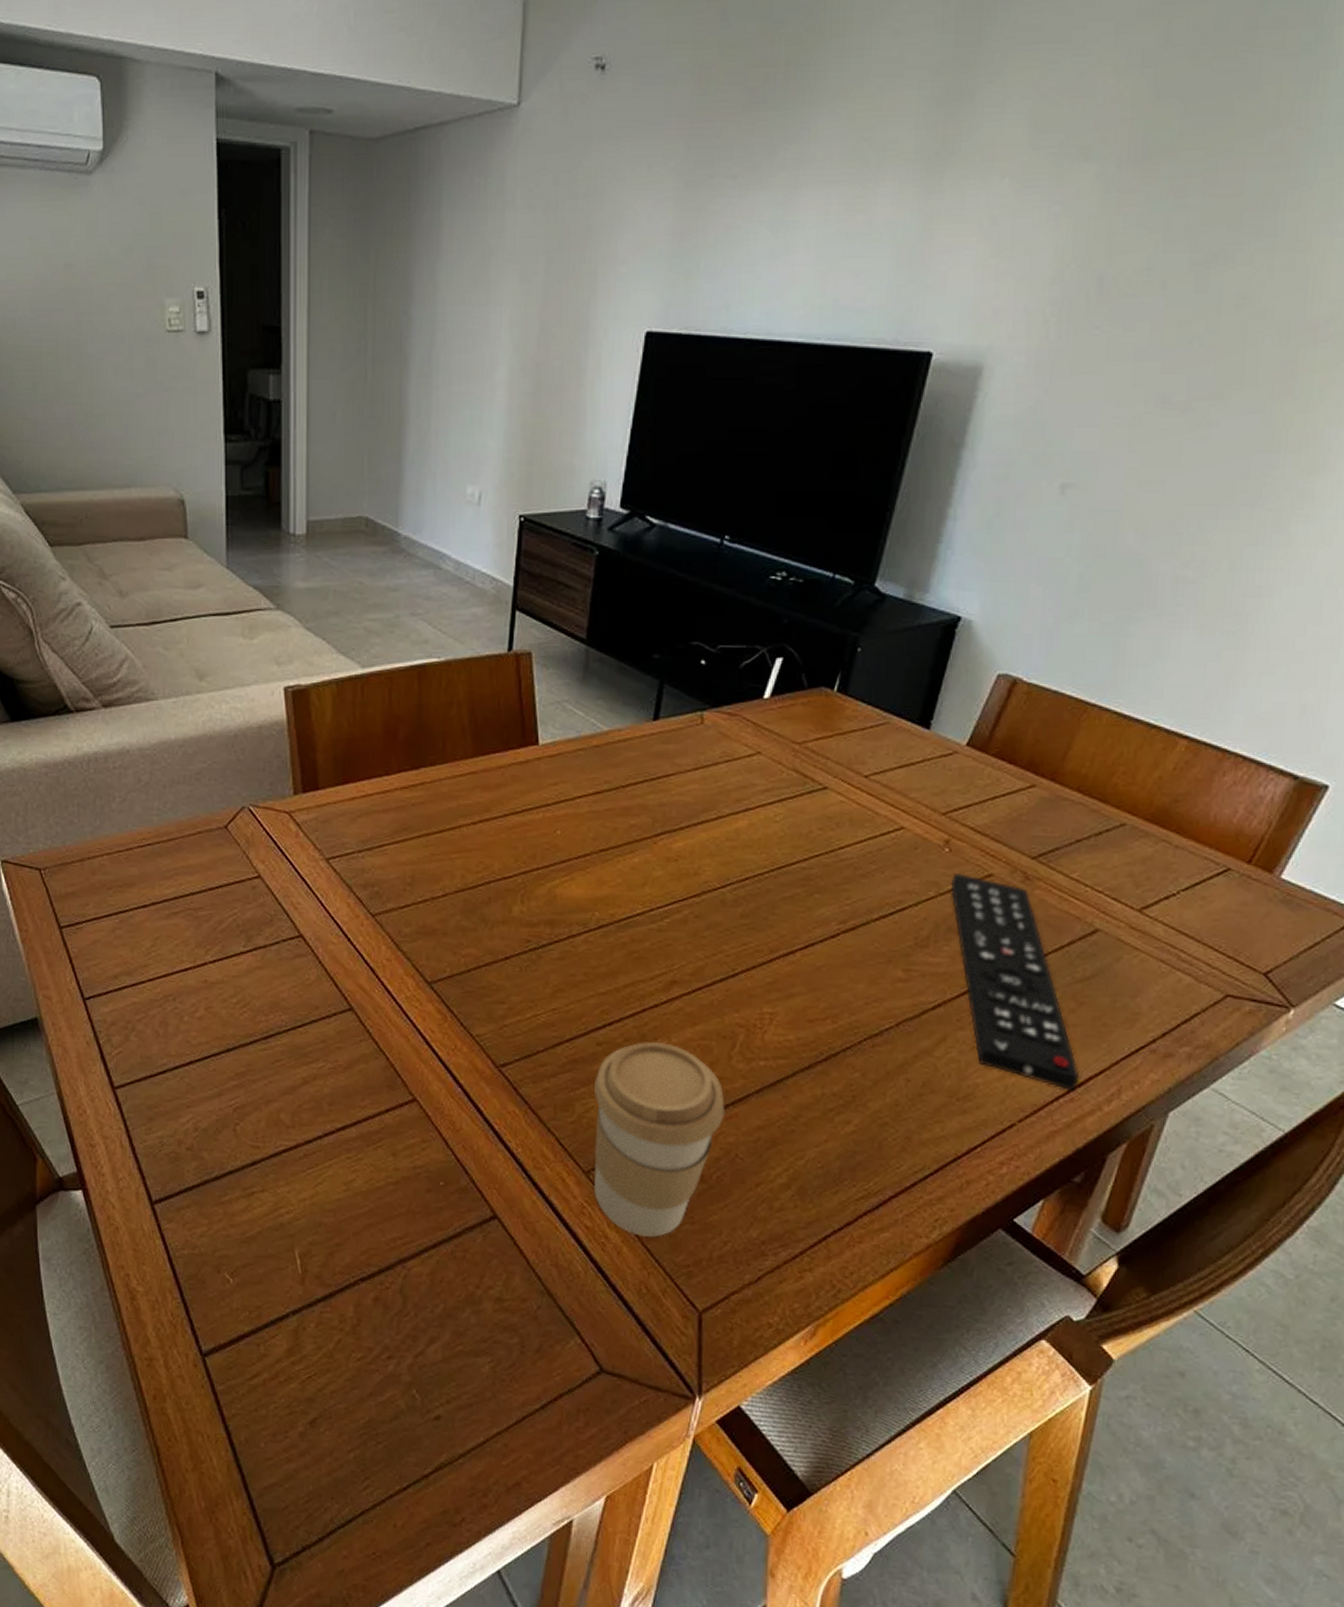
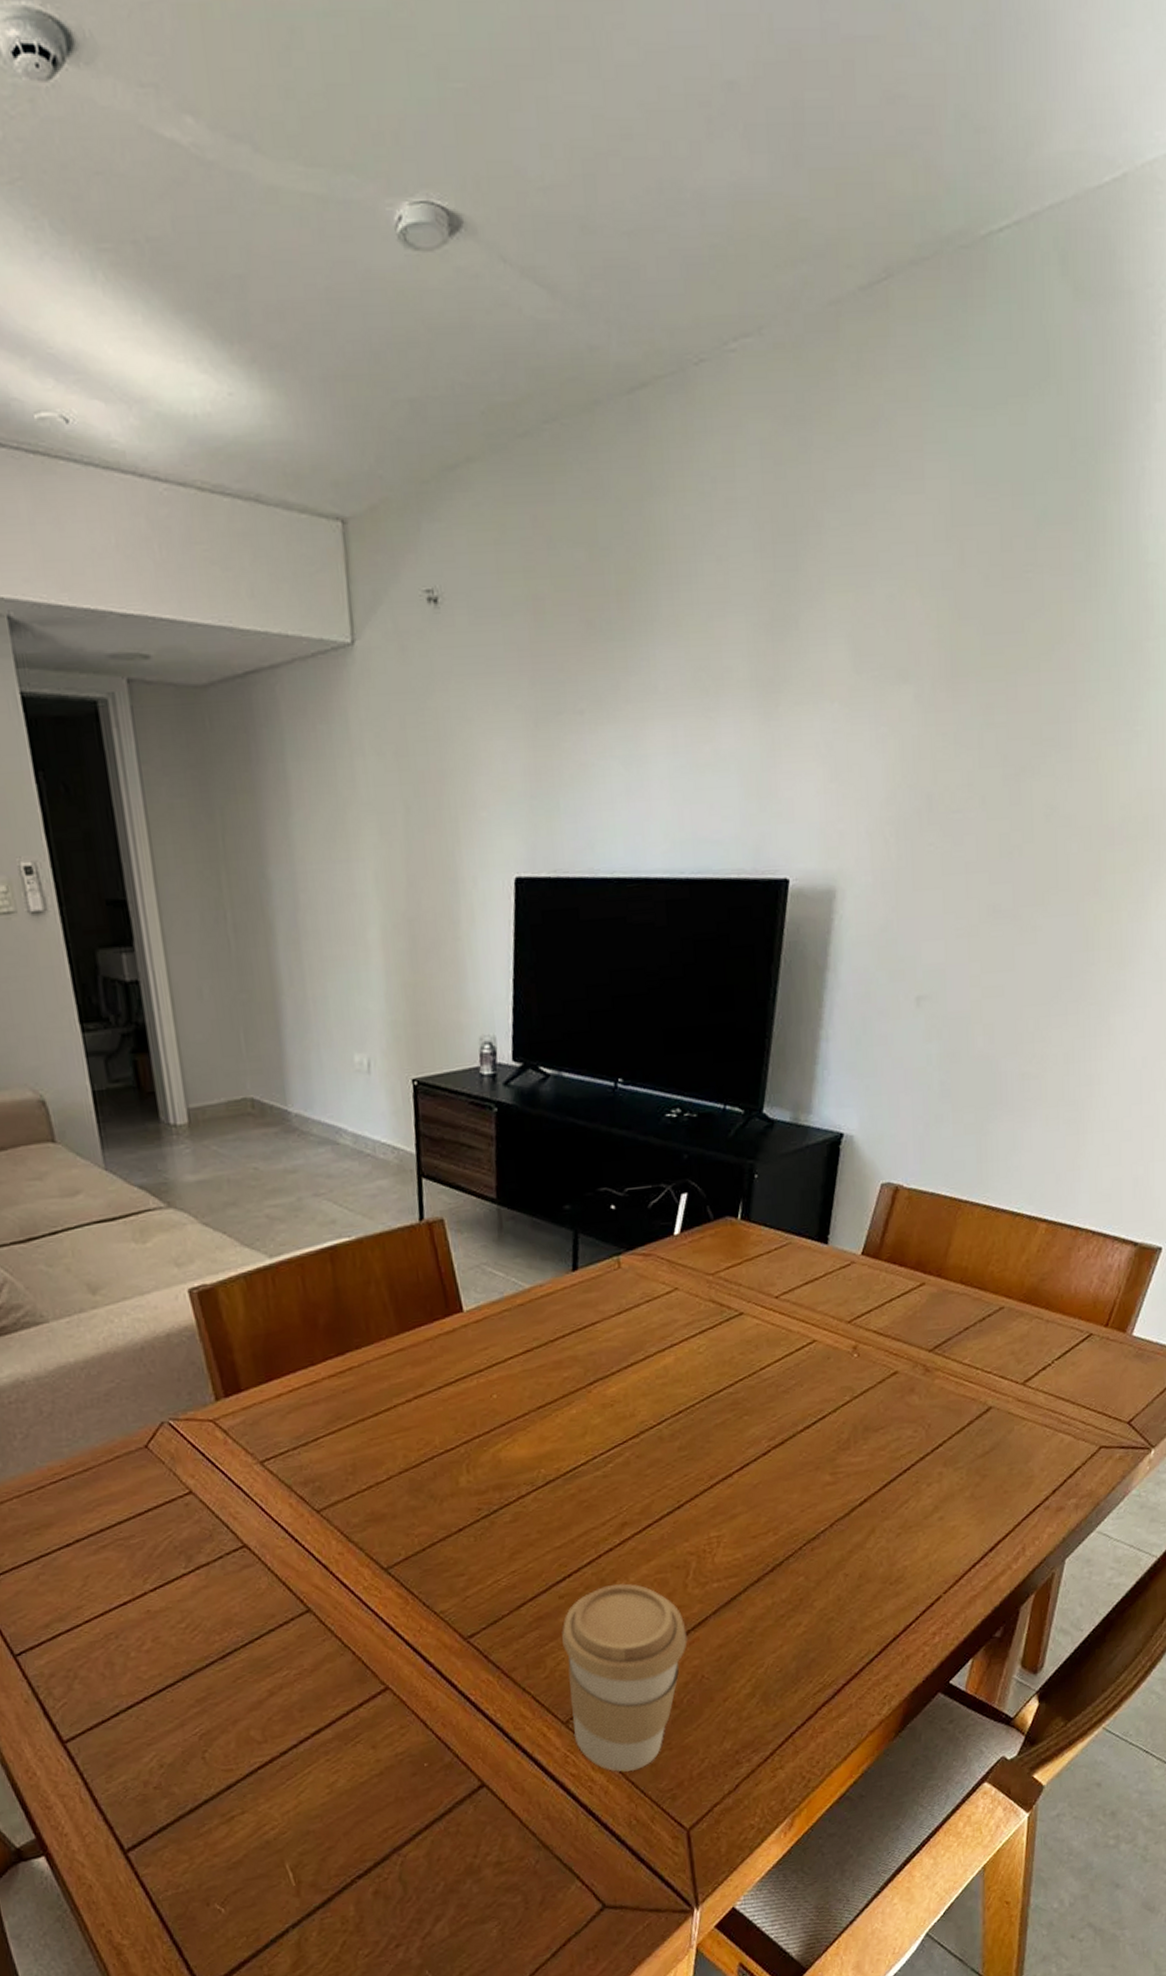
remote control: present [951,873,1080,1090] -> none [863,1375,990,1557]

